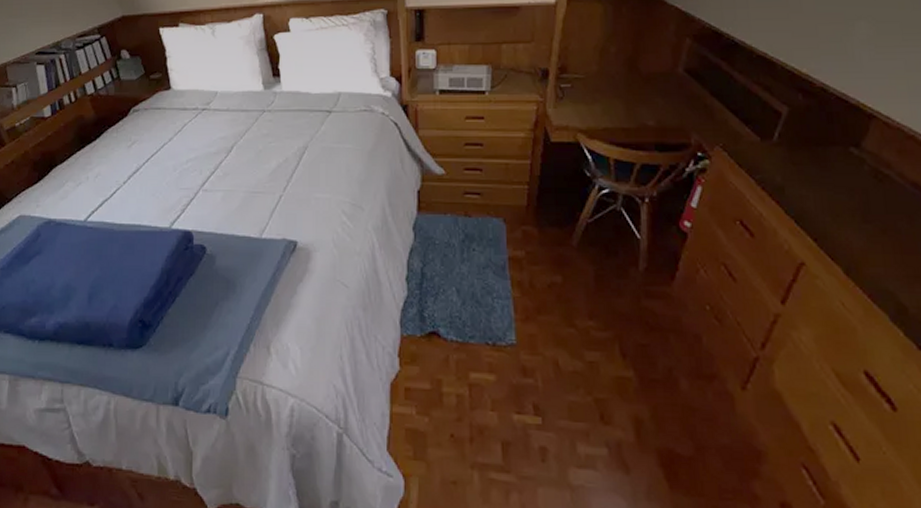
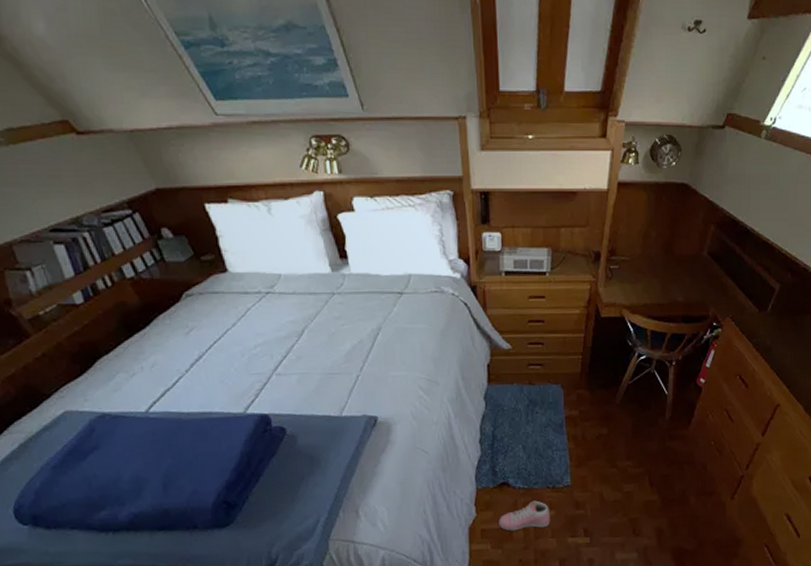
sneaker: none [426,359,491,395] -> present [498,500,551,531]

